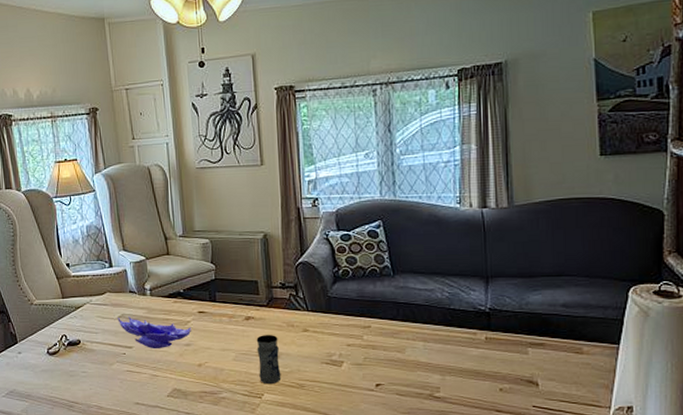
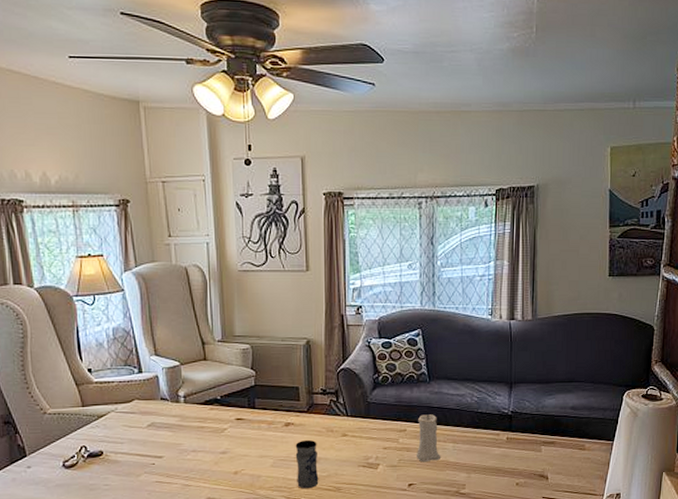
decorative bowl: present [117,316,192,348] -> none [146,425,229,458]
candle: none [383,308,410,362] -> present [417,412,440,463]

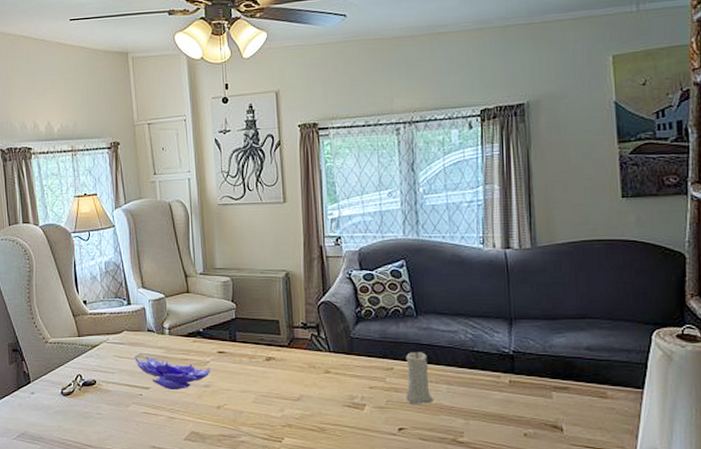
decorative bowl: none [146,425,229,458] -> present [135,356,211,389]
jar: present [295,439,319,489] -> none [277,375,302,428]

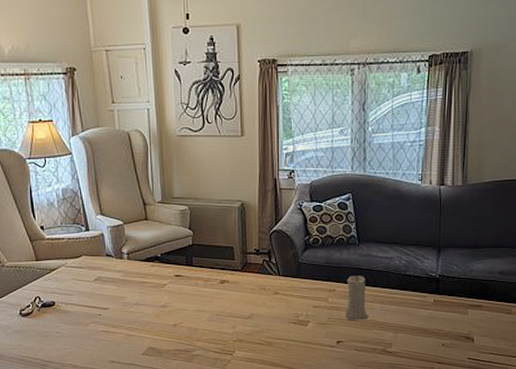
decorative bowl: present [135,356,211,389] -> none [93,279,168,310]

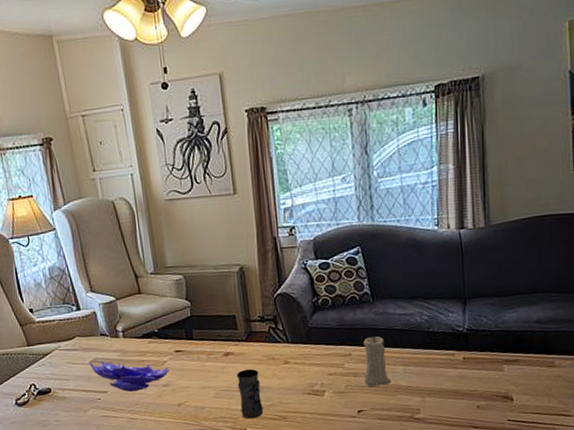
decorative bowl: none [93,279,168,310] -> present [89,360,169,392]
jar: none [230,296,252,343] -> present [236,368,264,419]

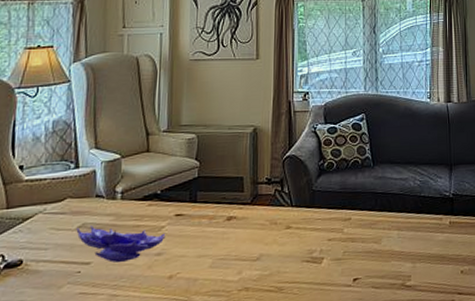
jar: present [236,368,264,419] -> none [236,234,260,292]
candle: present [363,334,391,388] -> none [362,198,385,254]

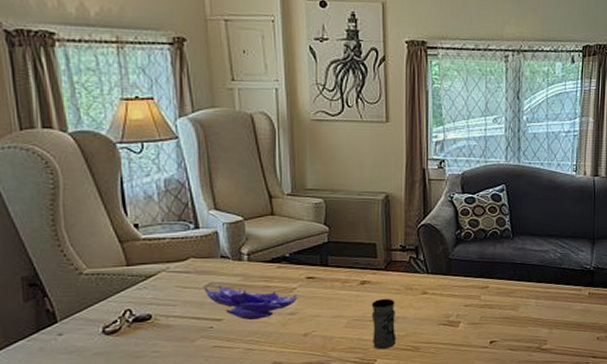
jar: none [236,234,260,292] -> present [371,298,396,350]

